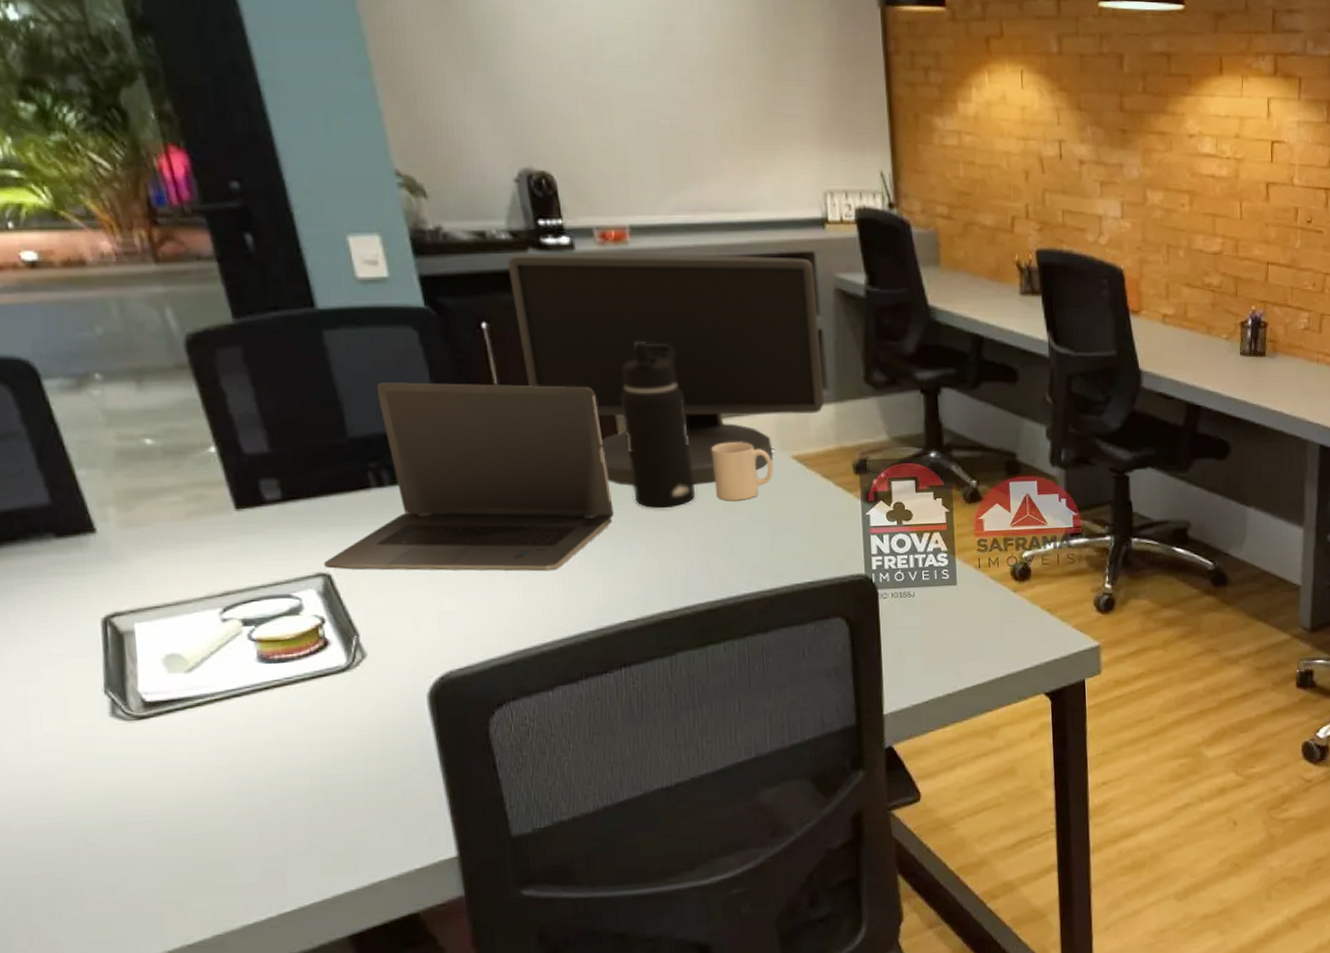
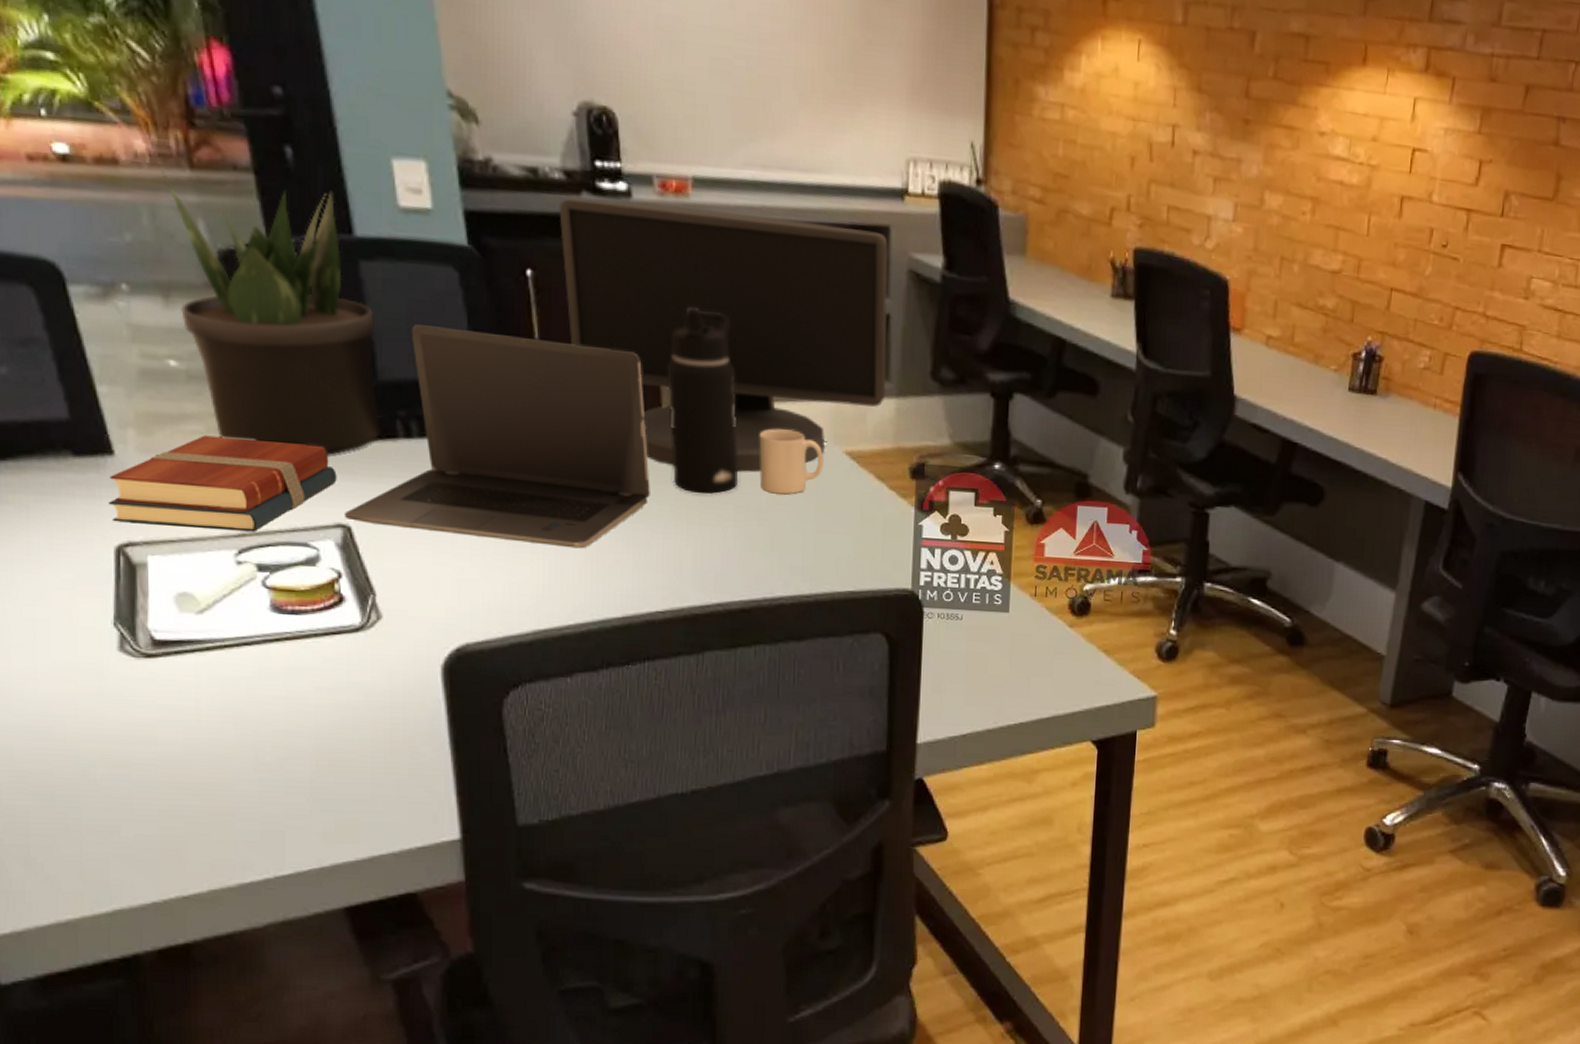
books: none [93,502,315,595] -> present [109,435,337,532]
planter: none [128,267,354,510] -> present [161,170,381,455]

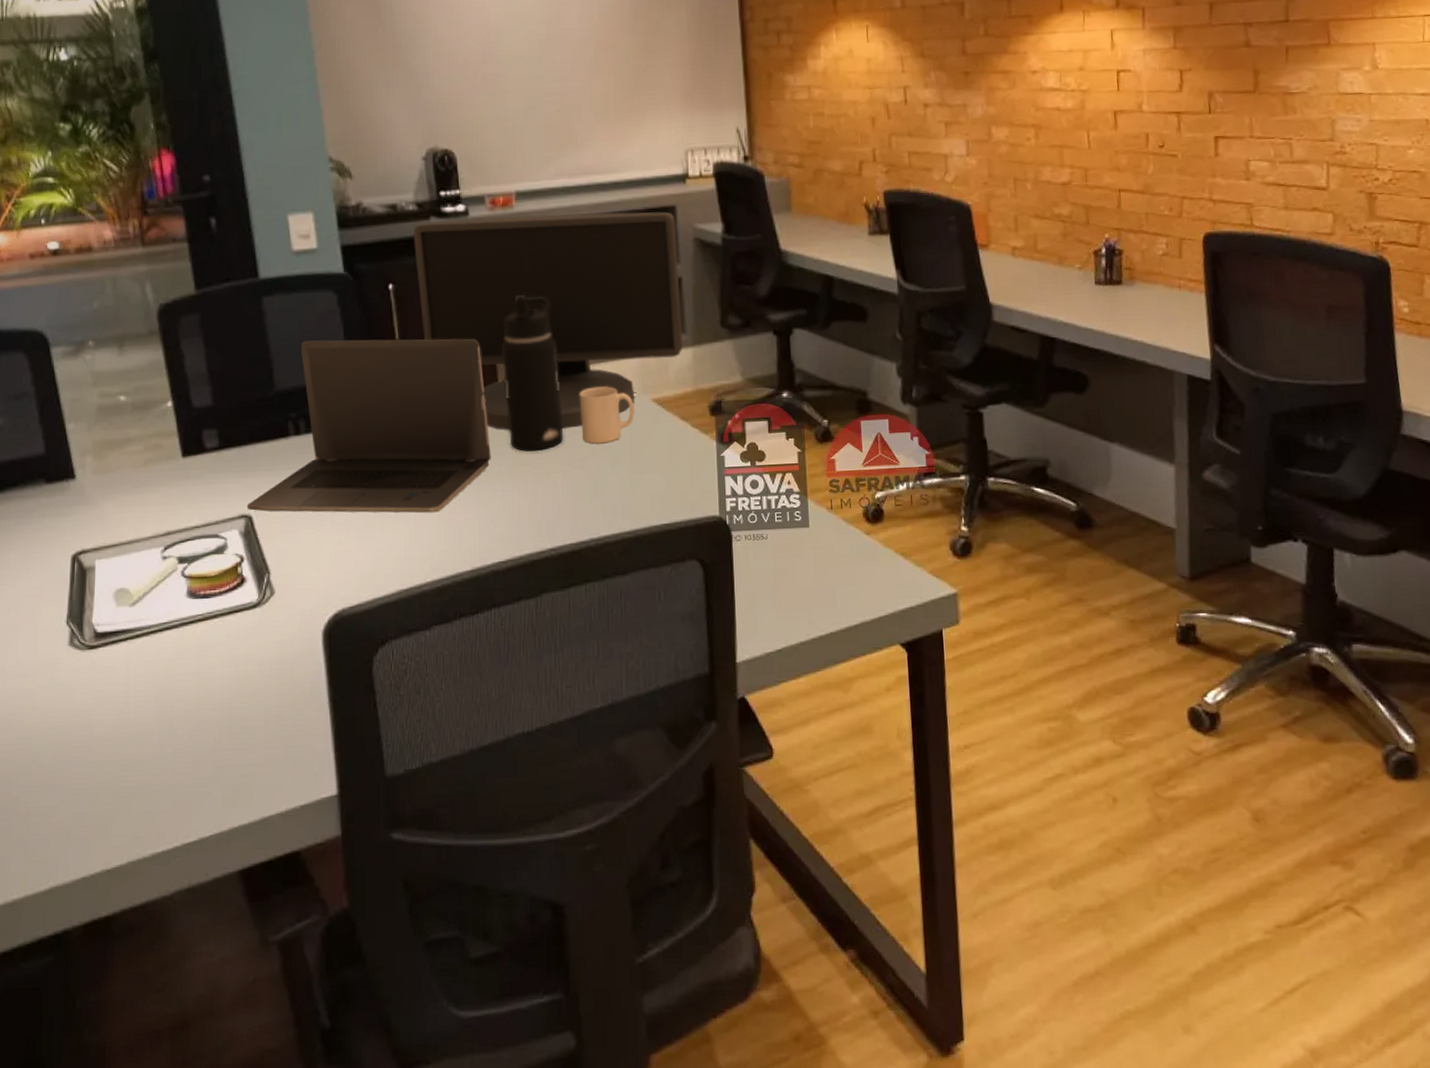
books: present [109,435,337,532] -> none [69,450,242,535]
planter: present [161,170,381,455] -> none [122,246,277,457]

